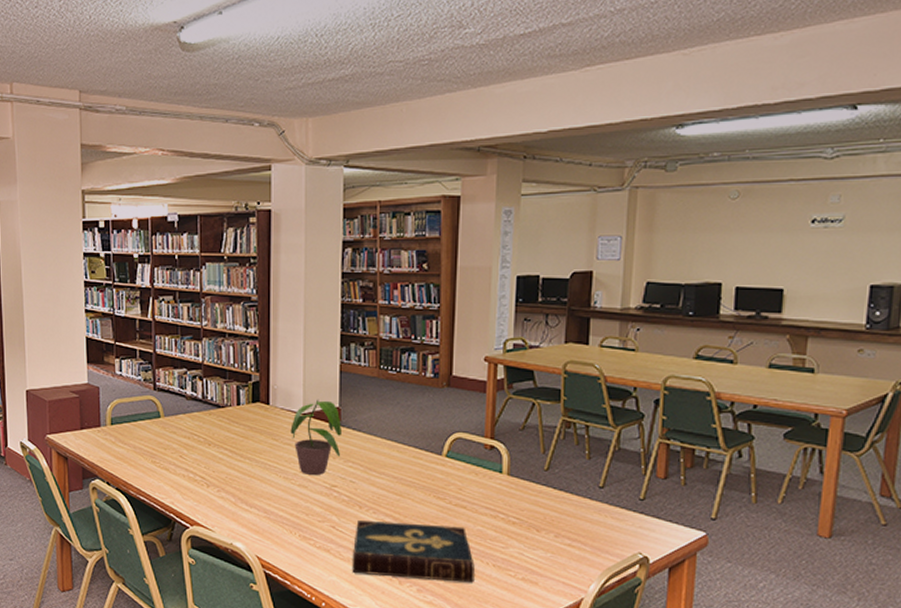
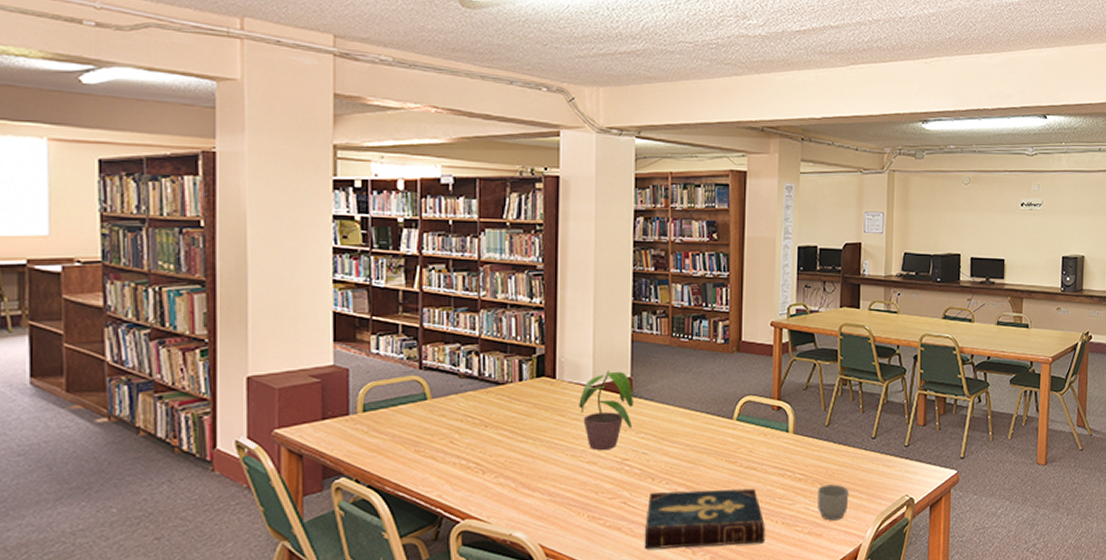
mug: none [533,532,570,570] -> present [818,484,849,521]

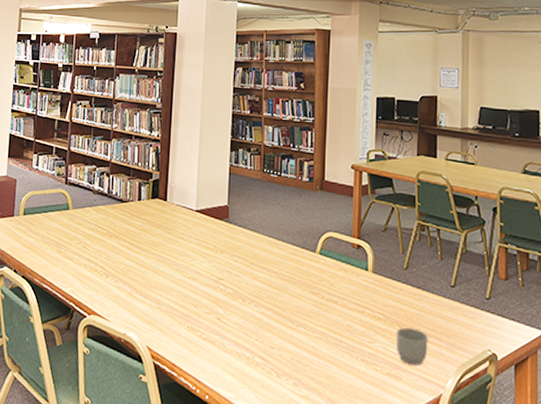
potted plant: present [579,370,633,450] -> none [184,197,229,268]
book: present [644,488,765,550] -> none [234,313,345,377]

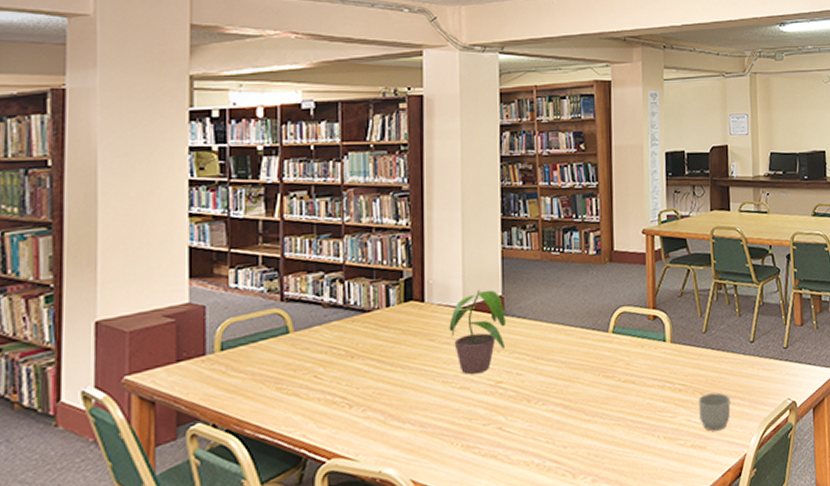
potted plant: none [184,197,229,268] -> present [449,289,505,374]

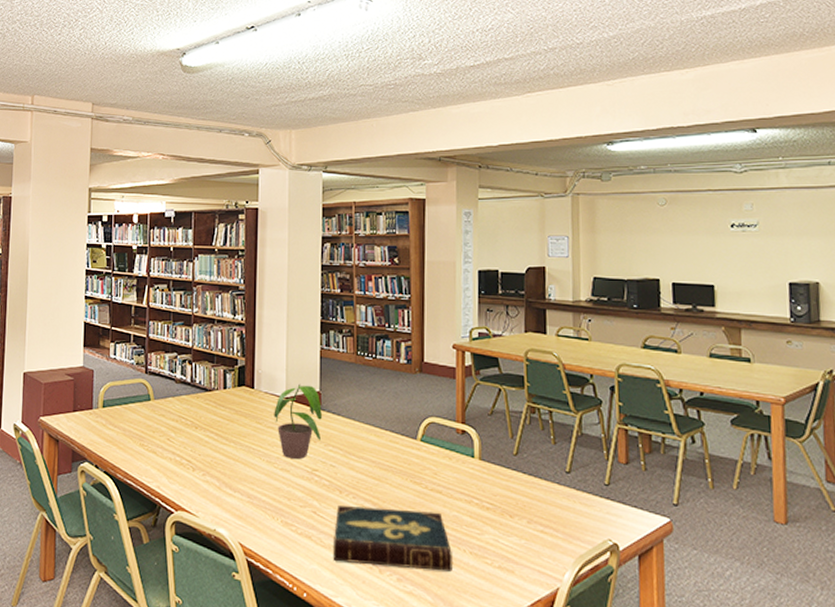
book: none [522,403,647,477] -> present [333,506,452,572]
mug: present [699,392,731,431] -> none [508,517,543,558]

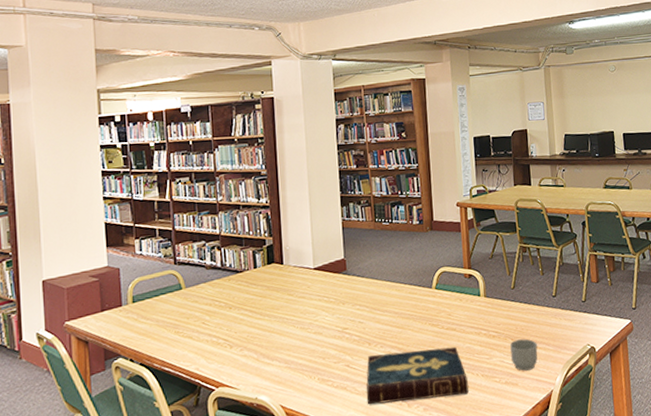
potted plant: present [274,383,322,459] -> none [303,254,348,322]
mug: none [508,517,543,558] -> present [510,339,538,371]

